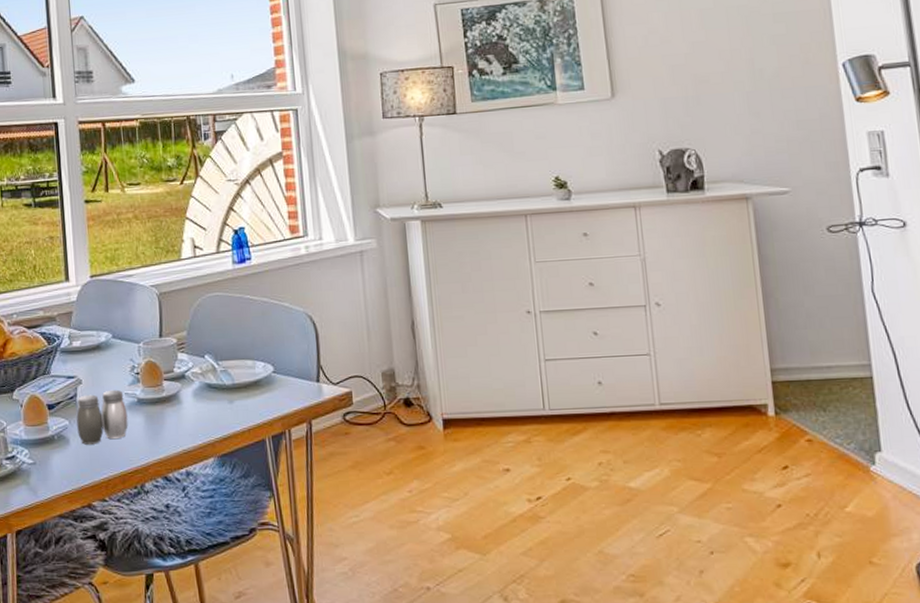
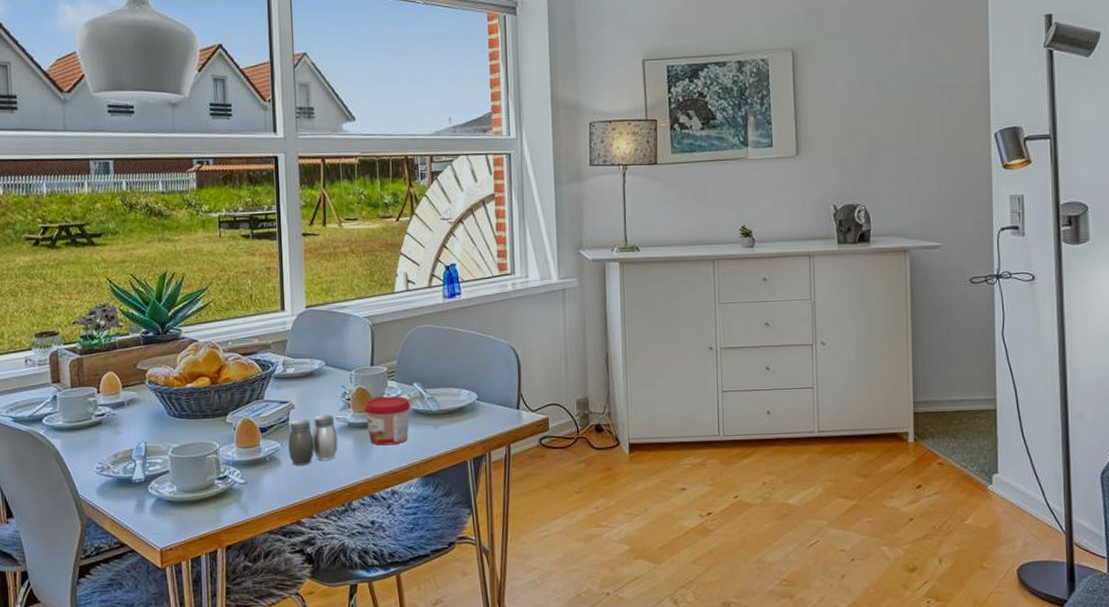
jam: none [154,369,204,423] -> present [364,396,411,446]

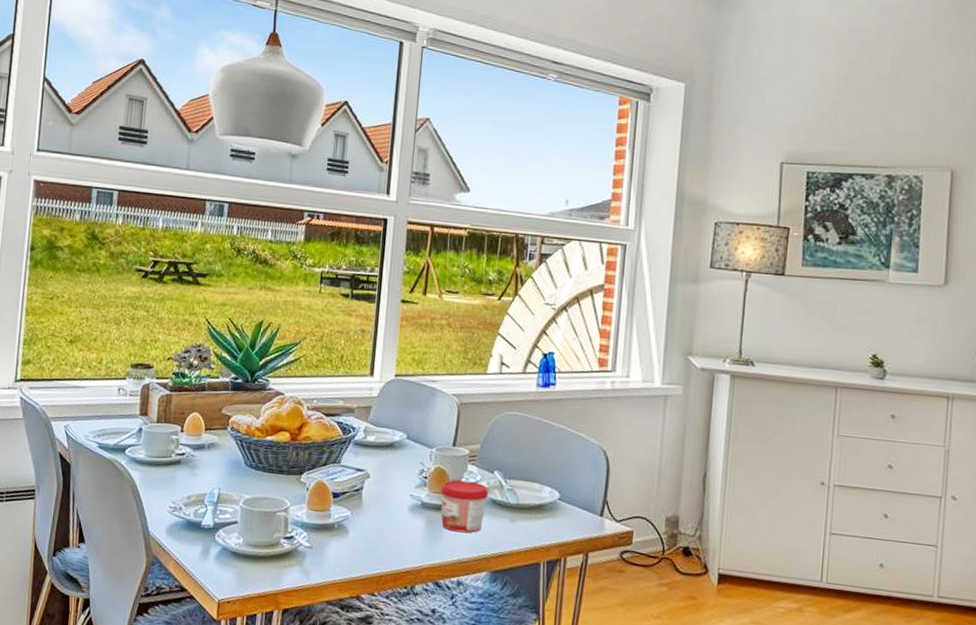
salt and pepper shaker: present [288,414,338,466] -> none [358,489,410,539]

